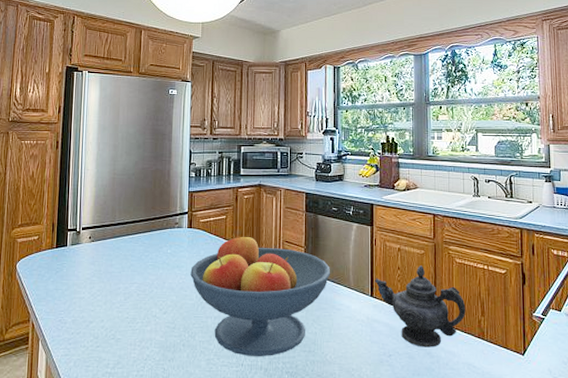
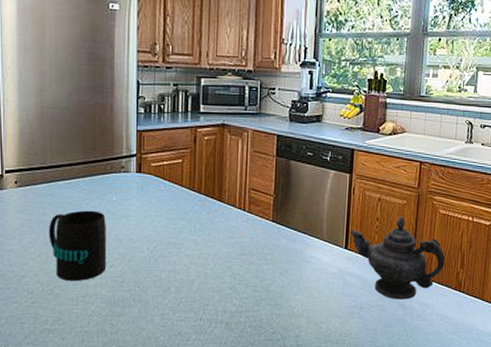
mug: none [113,262,162,326] -> present [48,210,107,281]
fruit bowl: present [190,233,331,357] -> none [140,180,303,311]

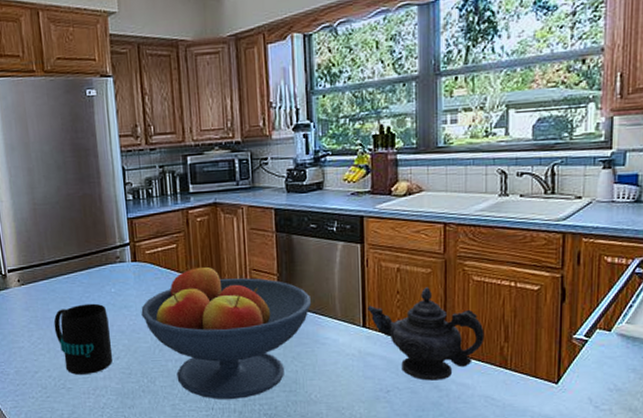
fruit bowl: none [140,180,303,311] -> present [141,264,312,400]

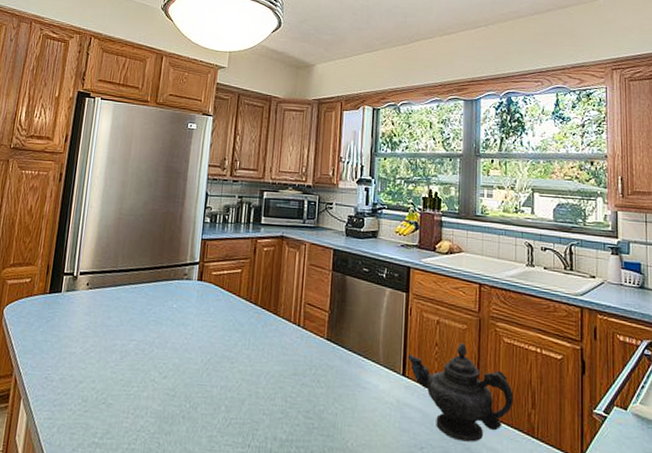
mug: present [53,303,113,375] -> none [109,316,165,391]
fruit bowl: present [141,264,312,400] -> none [197,290,358,438]

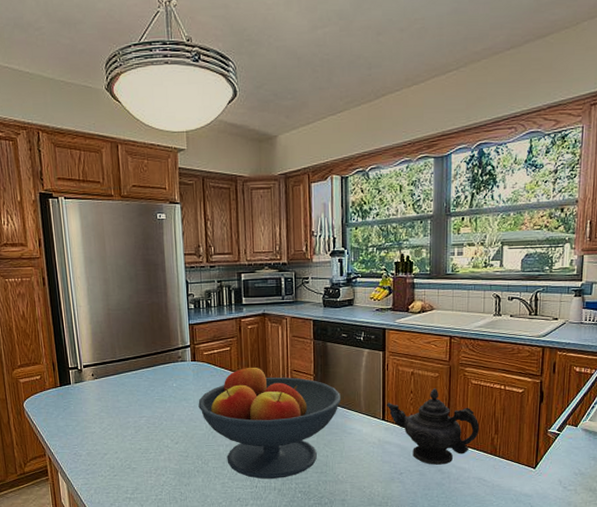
fruit bowl: none [197,290,358,438] -> present [198,365,342,480]

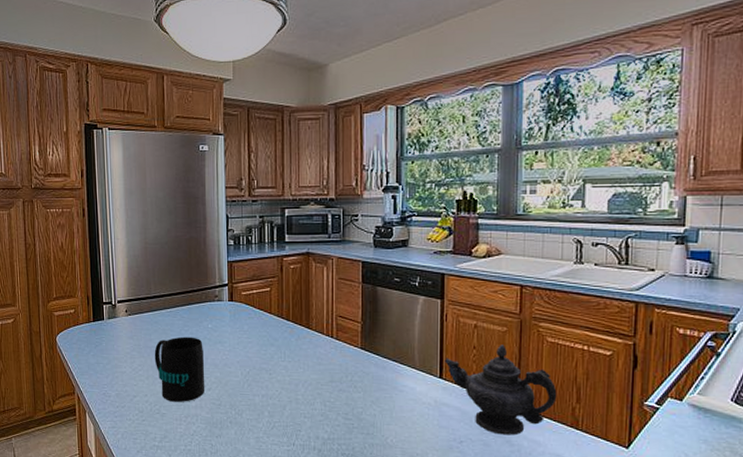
mug: none [122,396,173,456] -> present [154,336,205,402]
fruit bowl: present [198,365,342,480] -> none [234,307,393,438]

